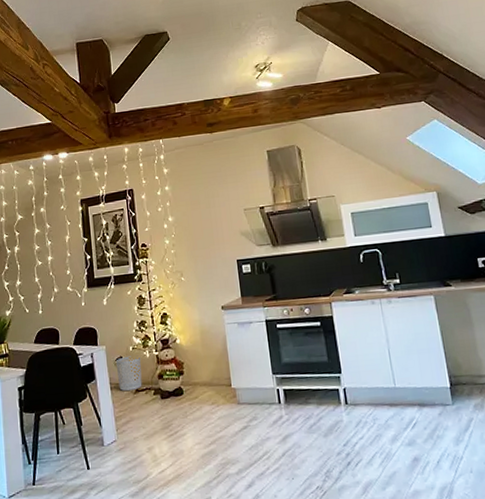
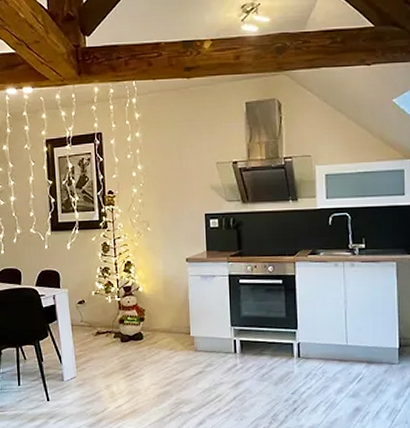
waste bin: present [115,355,142,391] -> none [77,300,103,332]

